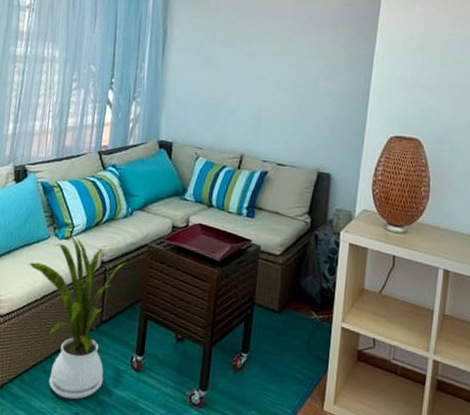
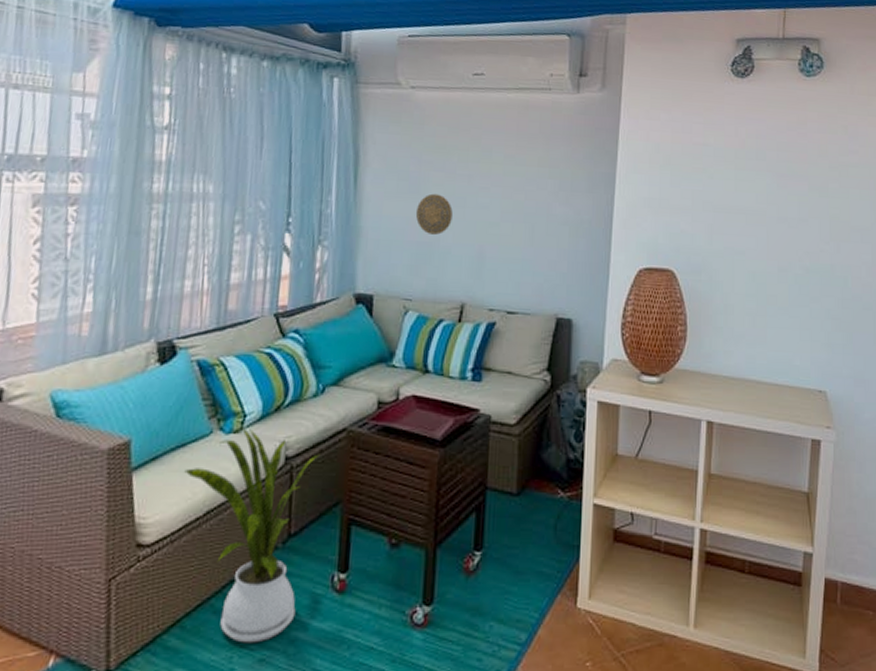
decorative plate: none [208,65,238,99] -> present [415,193,453,236]

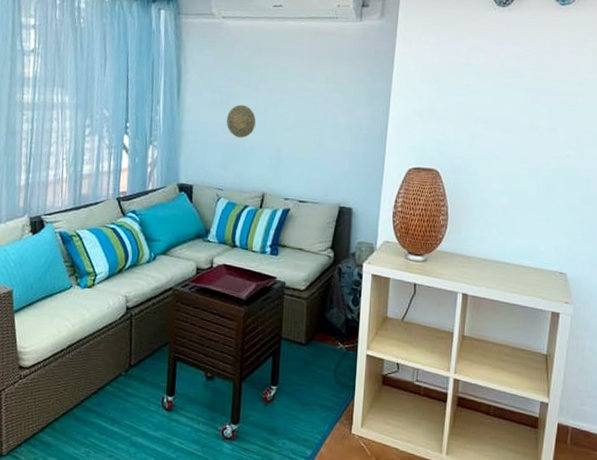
house plant: present [184,429,320,643] -> none [52,285,152,443]

